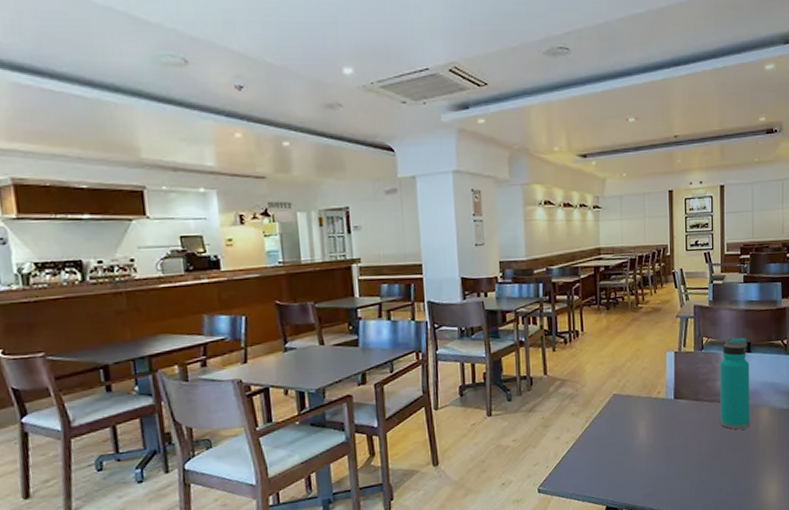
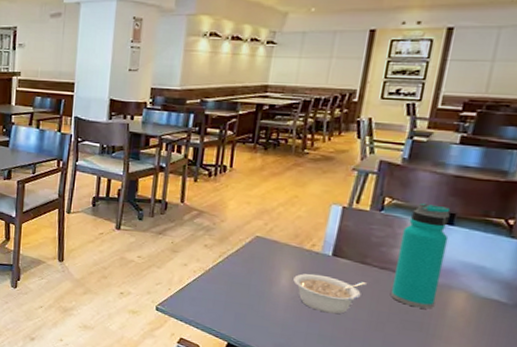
legume: none [649,417,703,454] -> present [293,273,368,314]

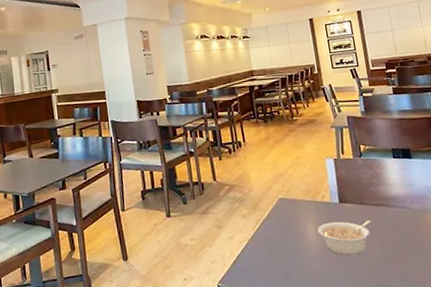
water bottle: present [391,202,451,309] -> none [381,144,423,234]

